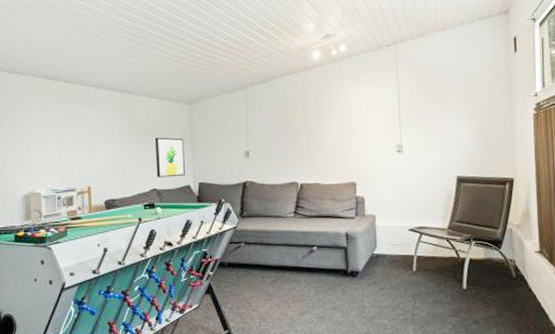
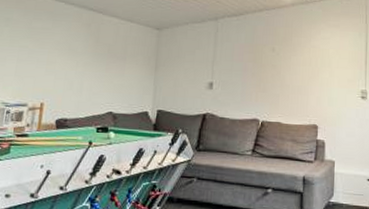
wall art: present [155,137,185,178] -> none [114,59,148,102]

